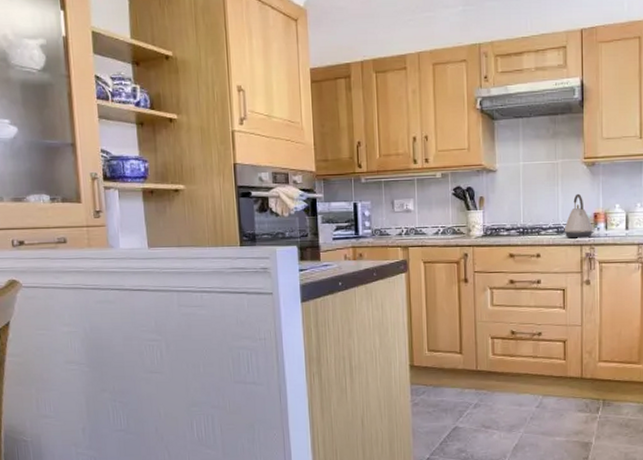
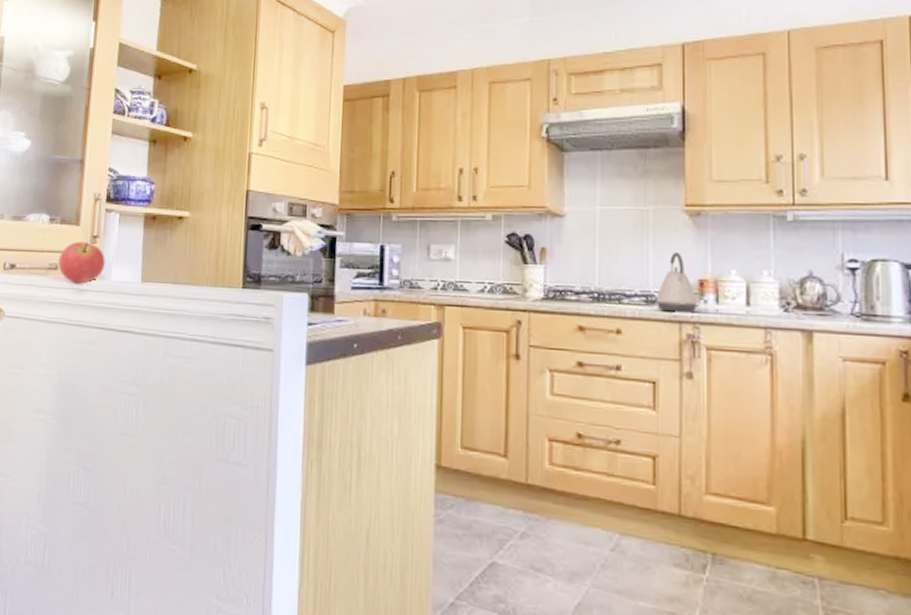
fruit: none [65,217,112,254] -> present [58,242,105,284]

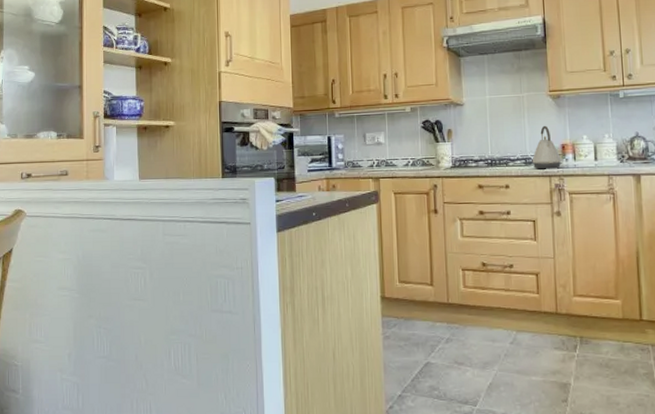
fruit: present [58,242,105,284] -> none [68,151,108,185]

